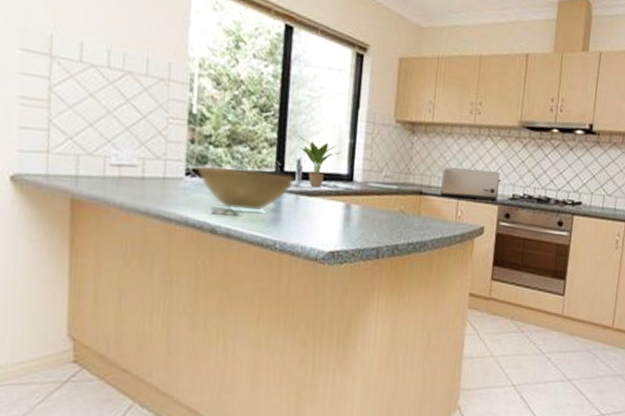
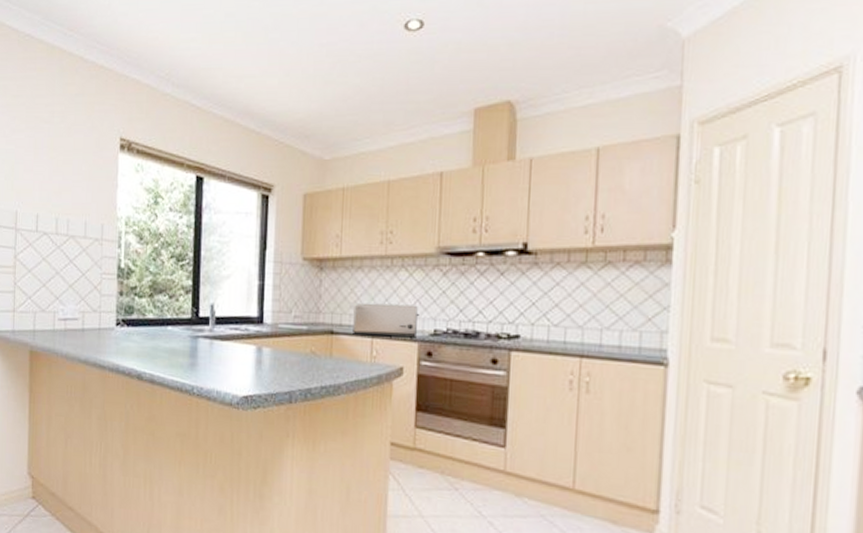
bowl: present [198,166,295,216] -> none [126,316,209,362]
potted plant: present [299,136,341,188] -> none [211,281,251,332]

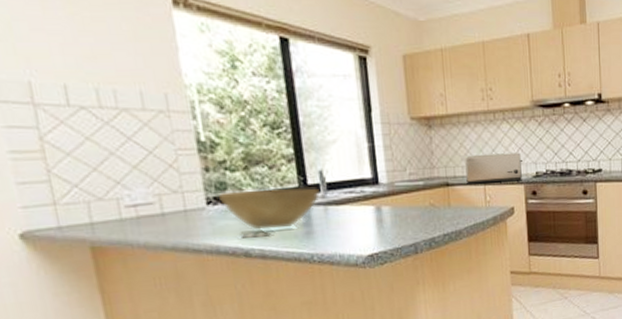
bowl: none [126,316,209,362] -> present [219,188,321,238]

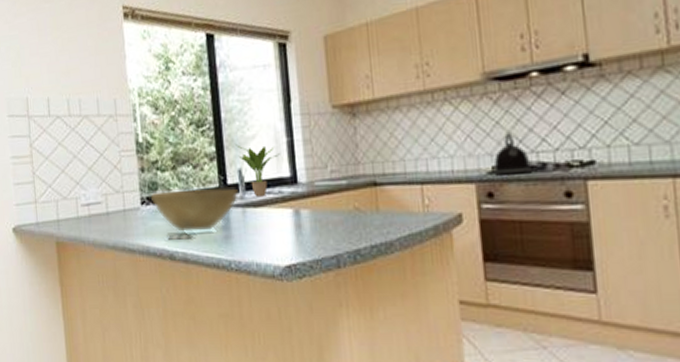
potted plant: none [316,148,361,196] -> present [236,144,280,197]
toaster: present [465,153,522,184] -> none [396,141,472,184]
kettle: none [537,147,562,179] -> present [494,133,532,176]

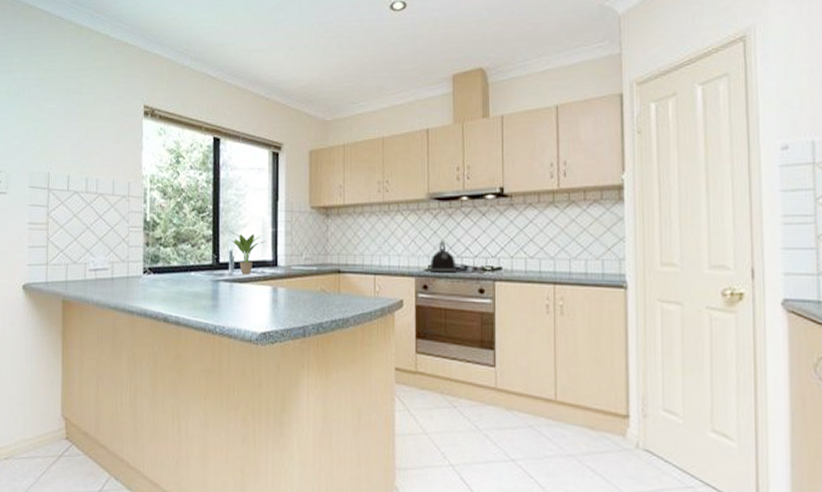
bowl: present [151,188,240,240] -> none [153,264,229,305]

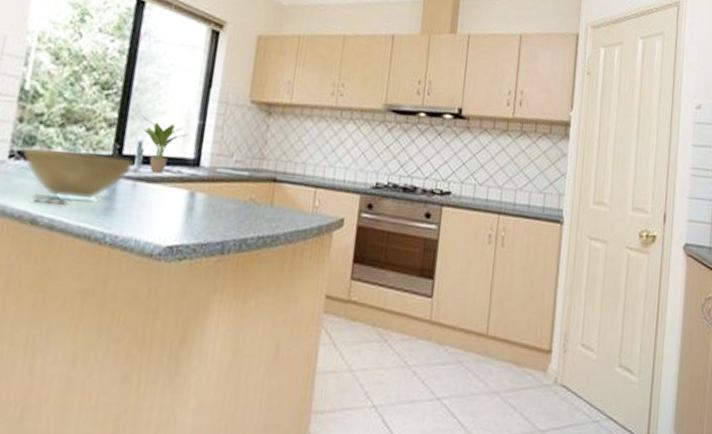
bowl: none [153,264,229,305] -> present [23,148,134,205]
kettle: present [429,241,457,273] -> none [377,157,406,194]

